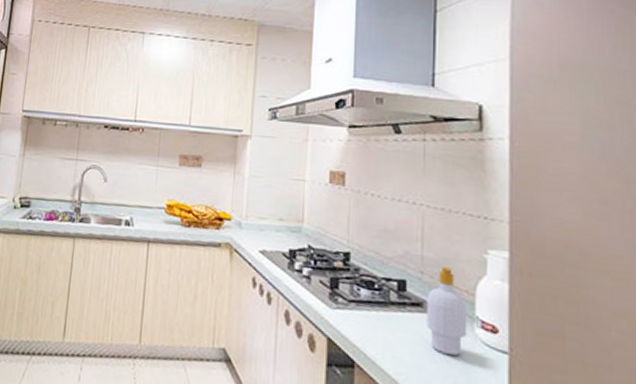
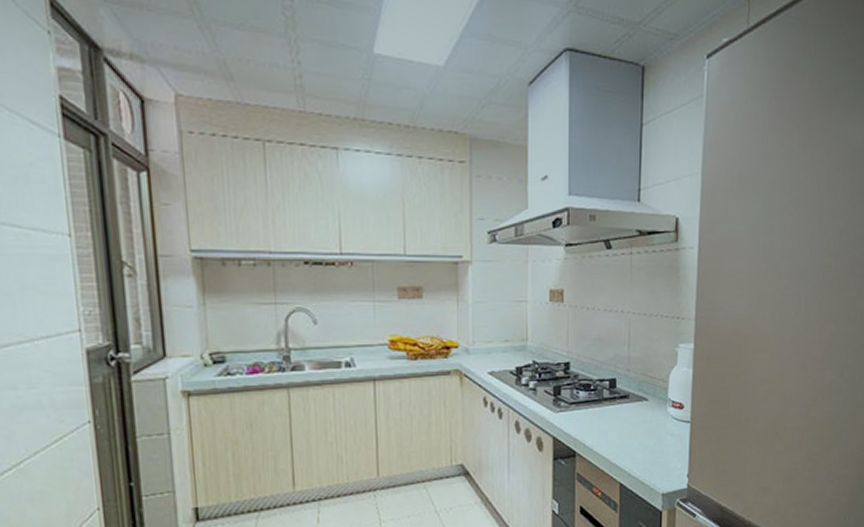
soap bottle: present [426,267,466,357] -> none [631,363,662,432]

